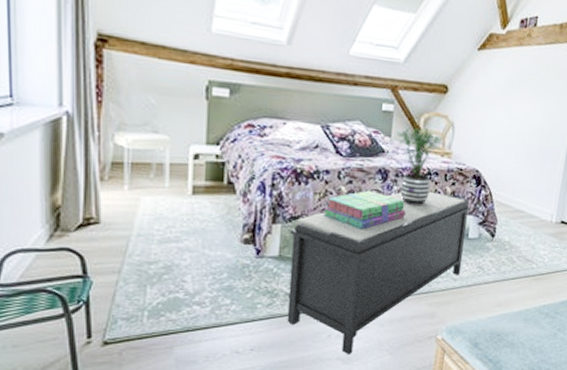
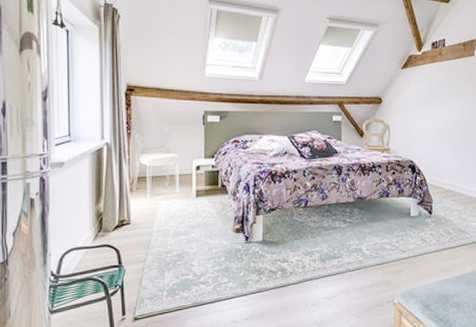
bench: present [287,191,471,355] -> none [270,181,410,320]
stack of books: present [324,190,406,230] -> none [295,183,358,215]
potted plant: present [390,127,446,206] -> none [341,131,384,193]

